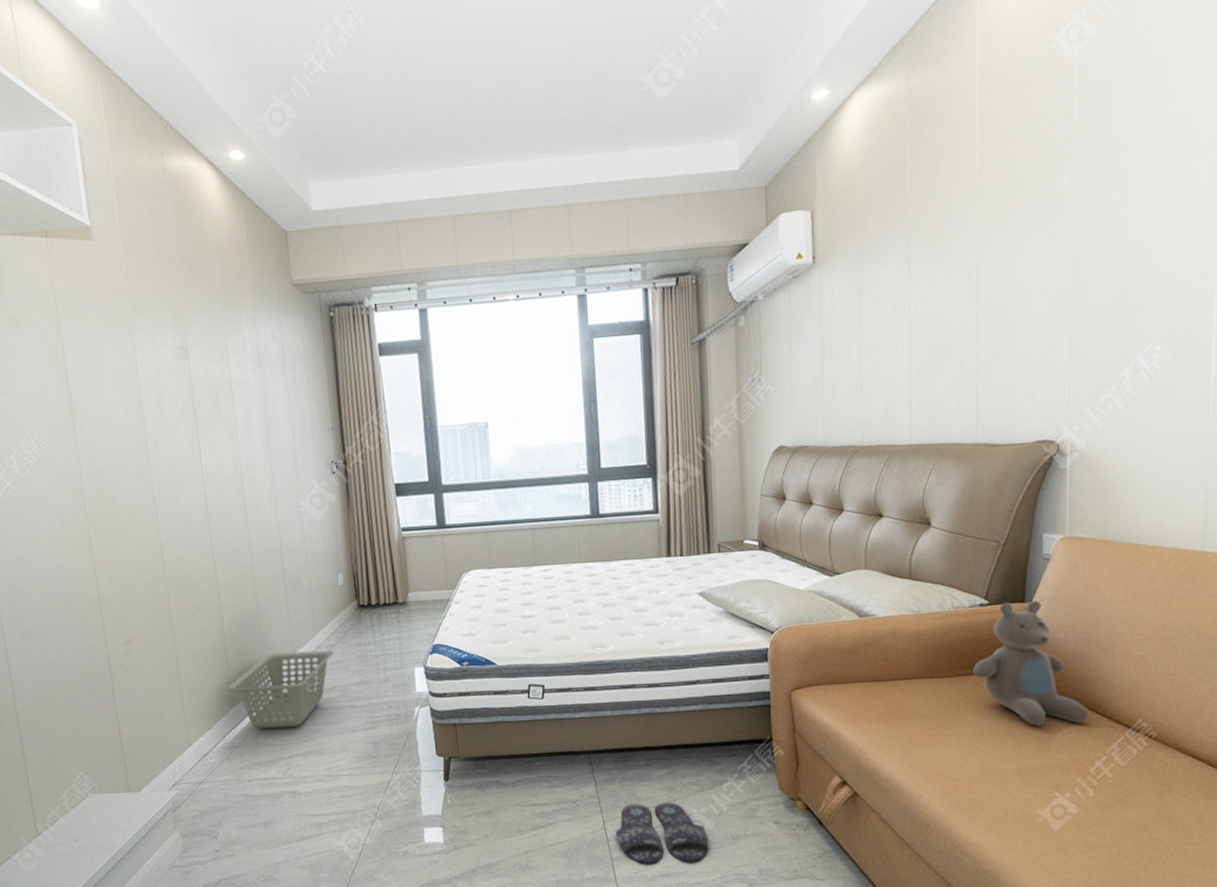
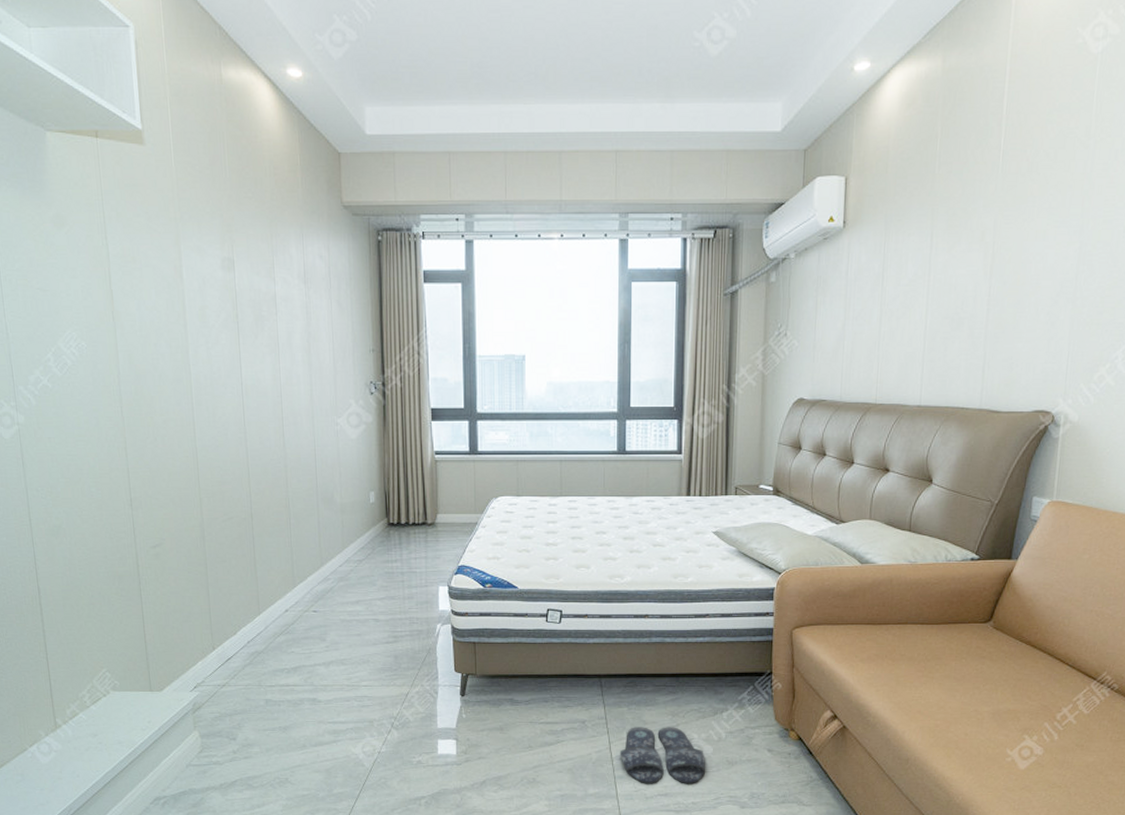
laundry basket: present [227,650,334,729] -> none [254,564,362,638]
stuffed animal: present [973,600,1089,726] -> none [959,558,1060,674]

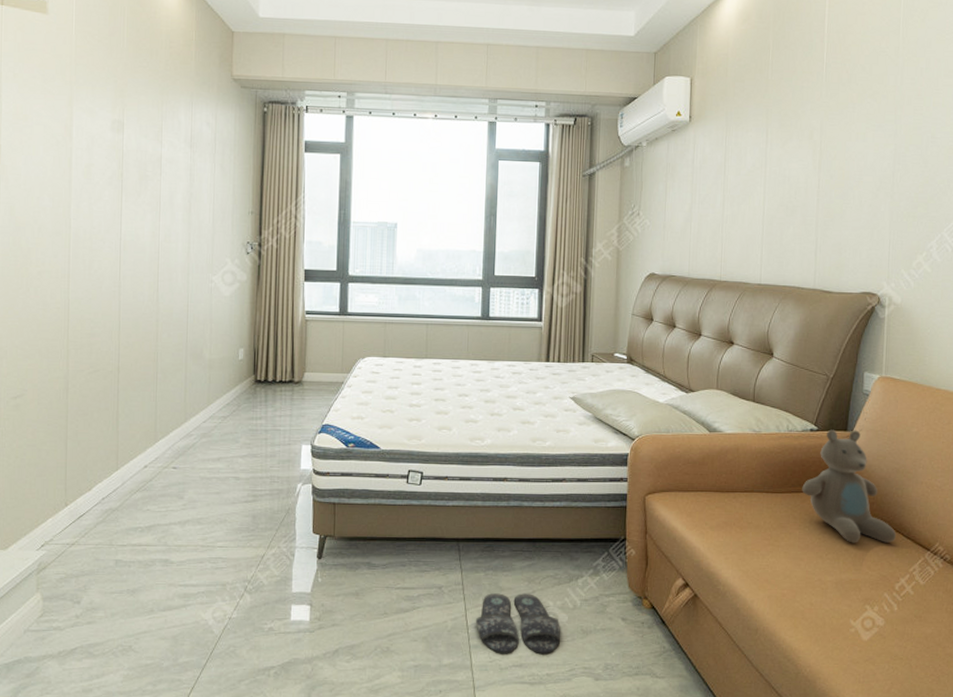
stuffed animal: none [959,558,1060,674] -> present [802,429,896,543]

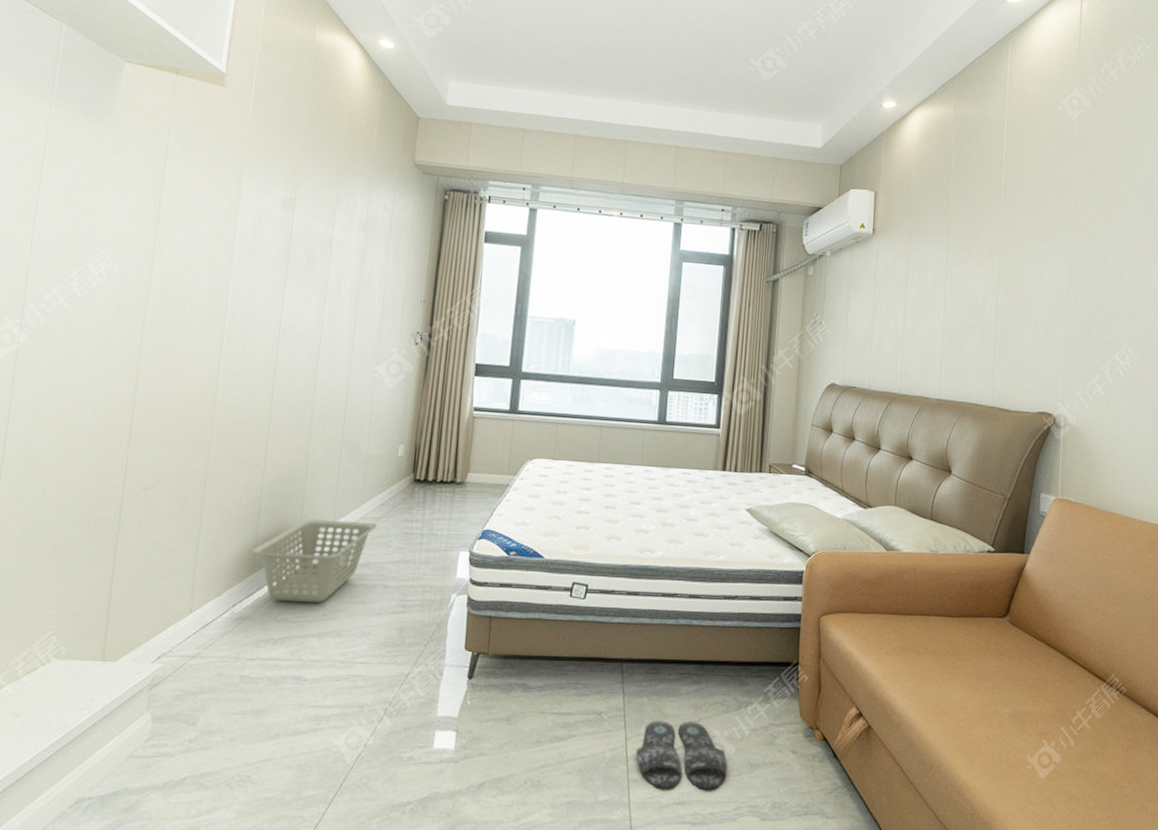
laundry basket: none [113,419,226,495] -> present [250,519,378,603]
stuffed animal: present [802,429,896,543] -> none [979,551,1072,673]

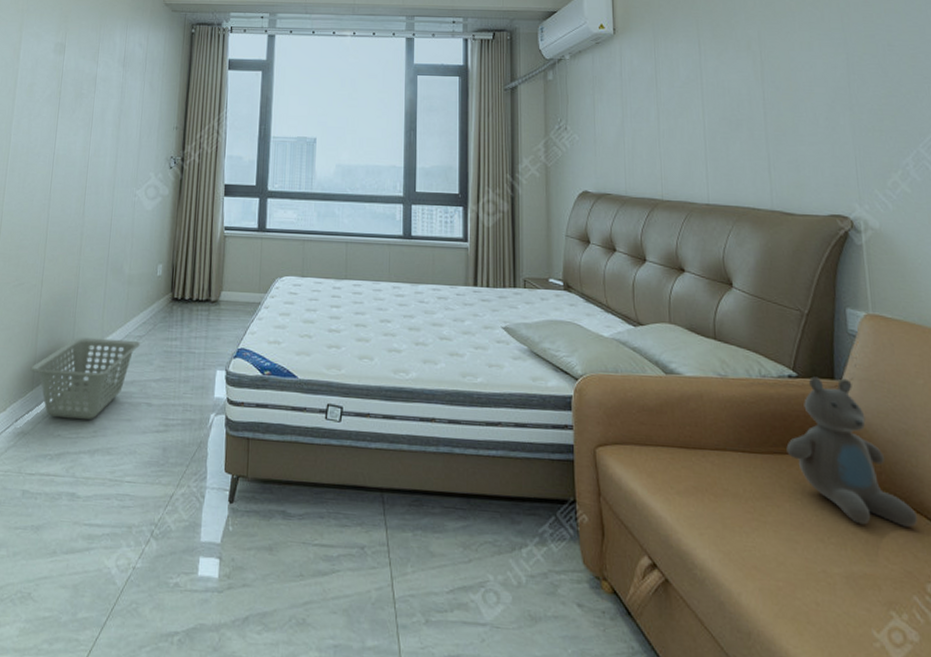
slippers: present [636,721,727,791] -> none [403,559,504,645]
stuffed animal: none [979,551,1072,673] -> present [786,376,917,527]

